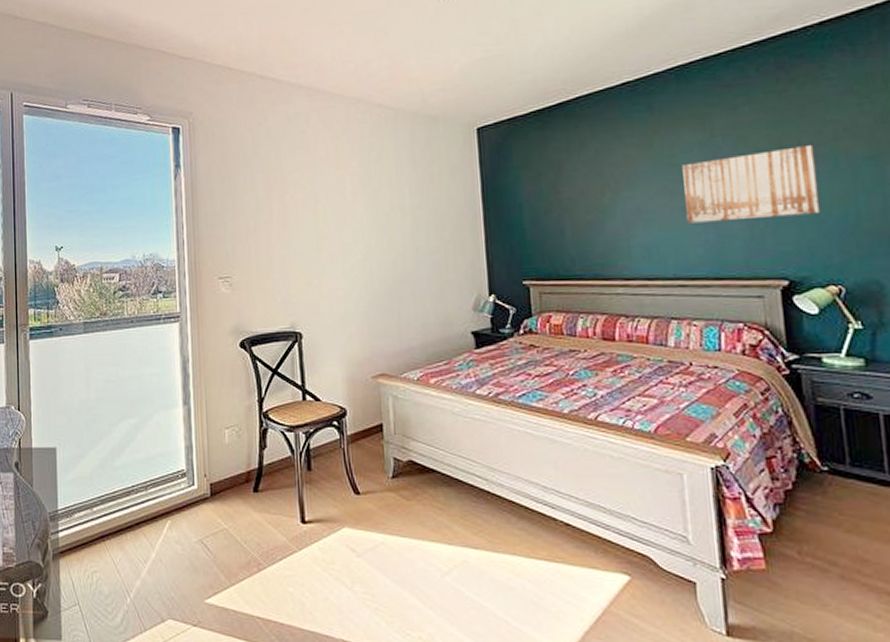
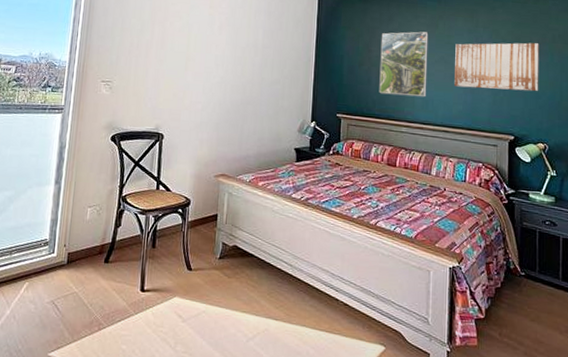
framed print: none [571,155,648,247] -> present [379,31,429,96]

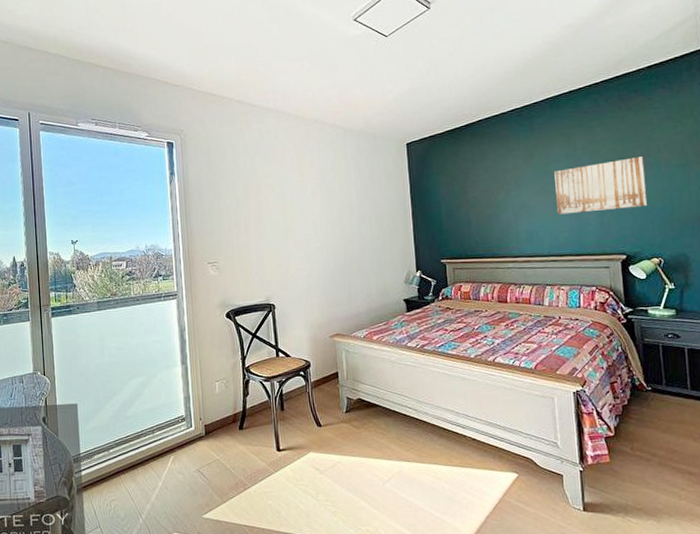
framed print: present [379,31,429,96] -> none [476,164,530,234]

